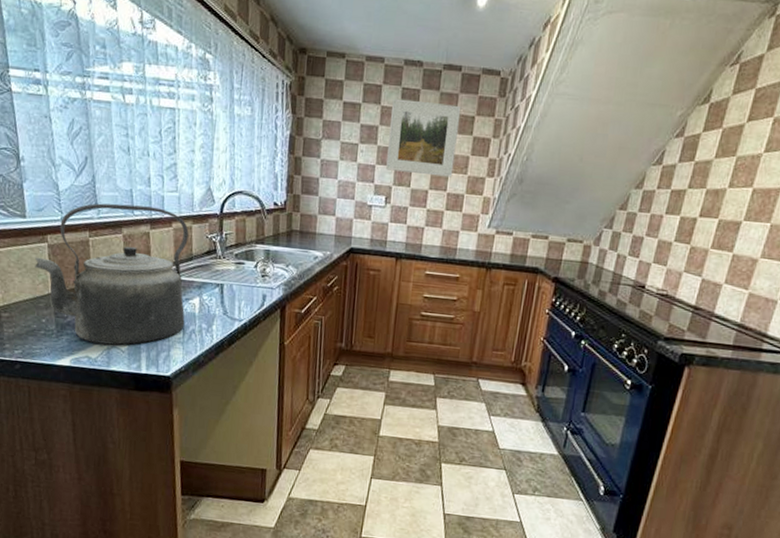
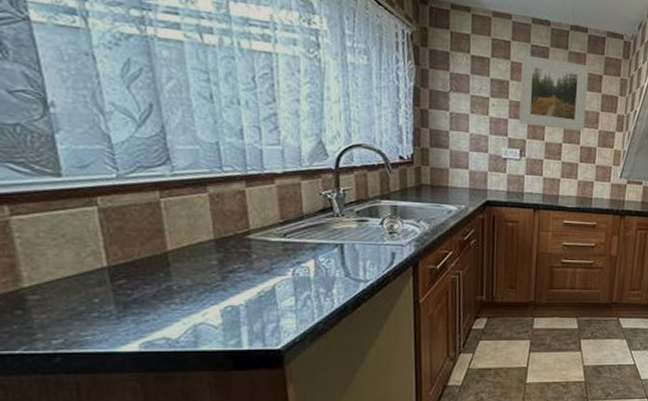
kettle: present [35,203,189,345] -> none [79,158,297,321]

